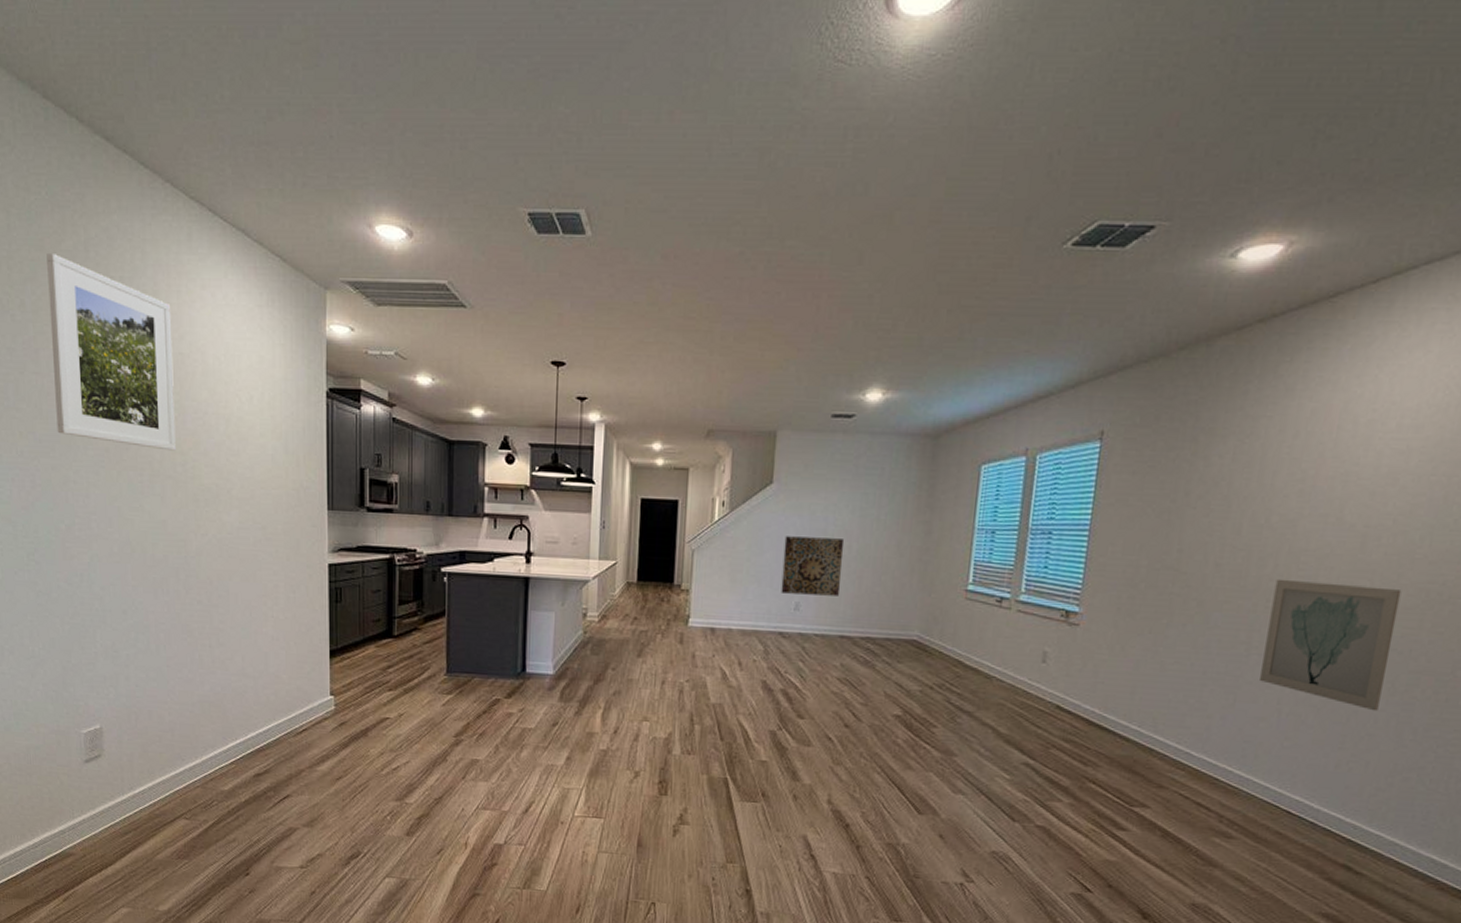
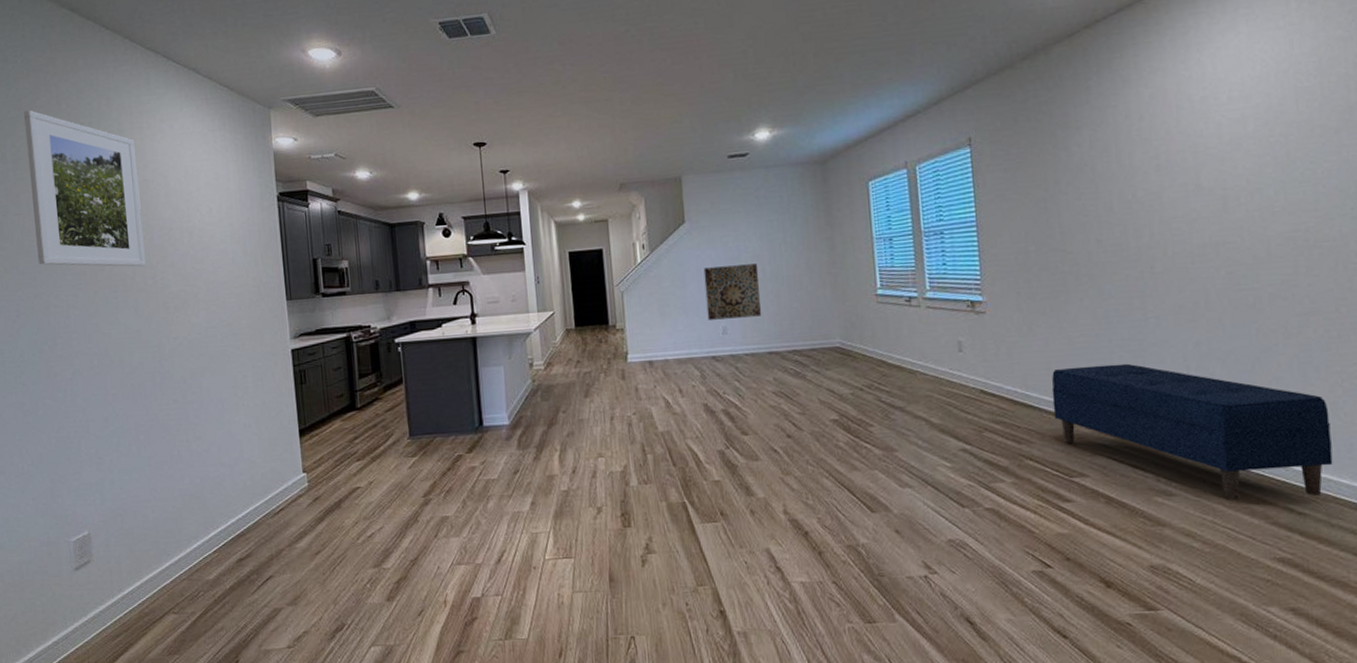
bench: none [1127,694,1416,859] -> present [1051,363,1333,501]
wall art: present [1260,578,1402,712] -> none [1155,241,1278,356]

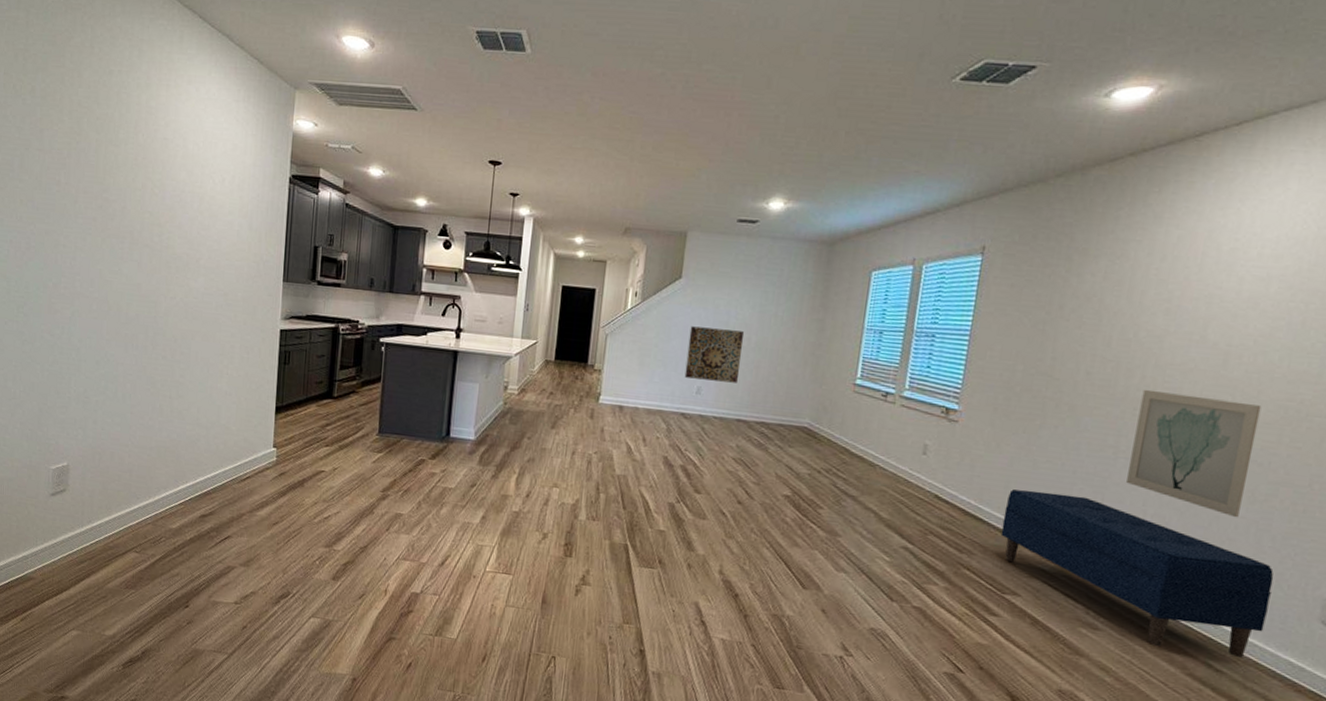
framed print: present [24,109,146,267] -> none [53,47,161,223]
wall art: none [1155,241,1278,356] -> present [1126,389,1262,518]

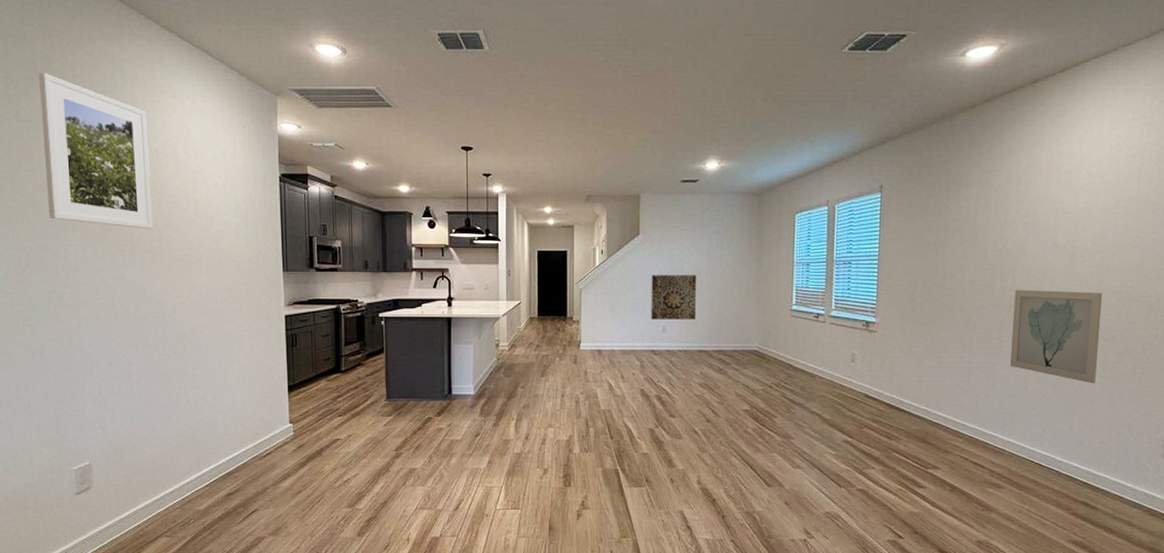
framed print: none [53,47,161,223] -> present [39,72,153,229]
bench: present [1000,489,1274,659] -> none [919,381,1126,496]

